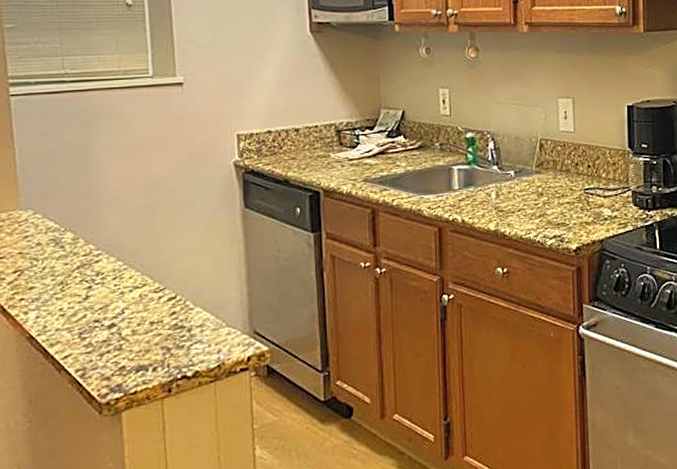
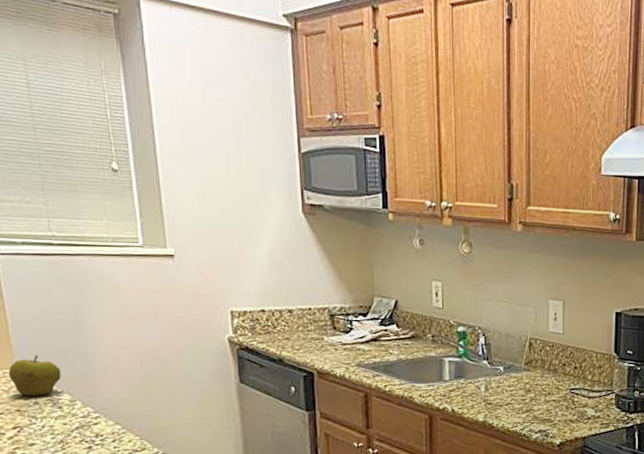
apple: none [14,194,65,237] -> present [9,355,61,396]

